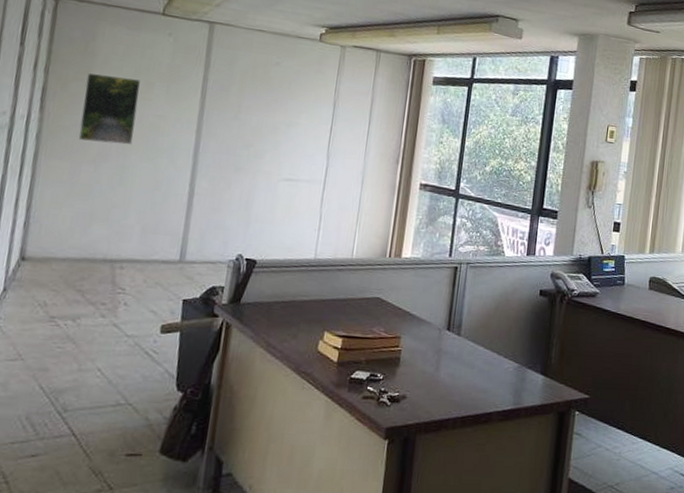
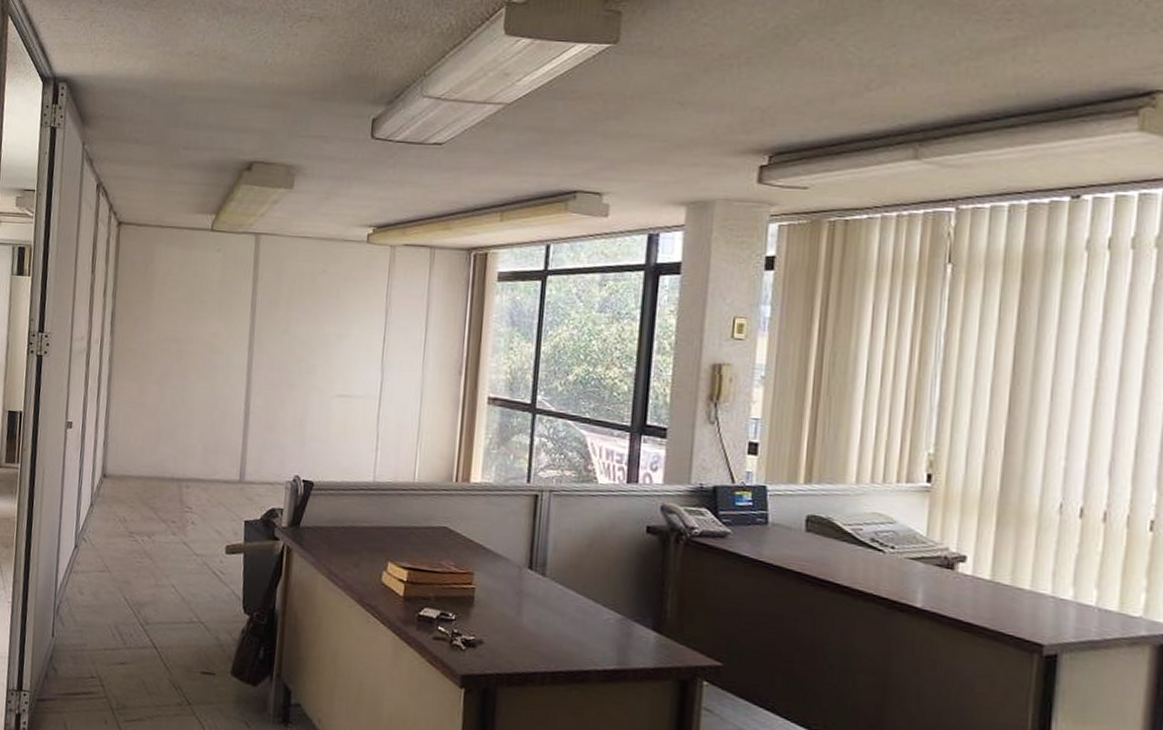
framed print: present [78,73,141,145] -> none [143,294,195,365]

